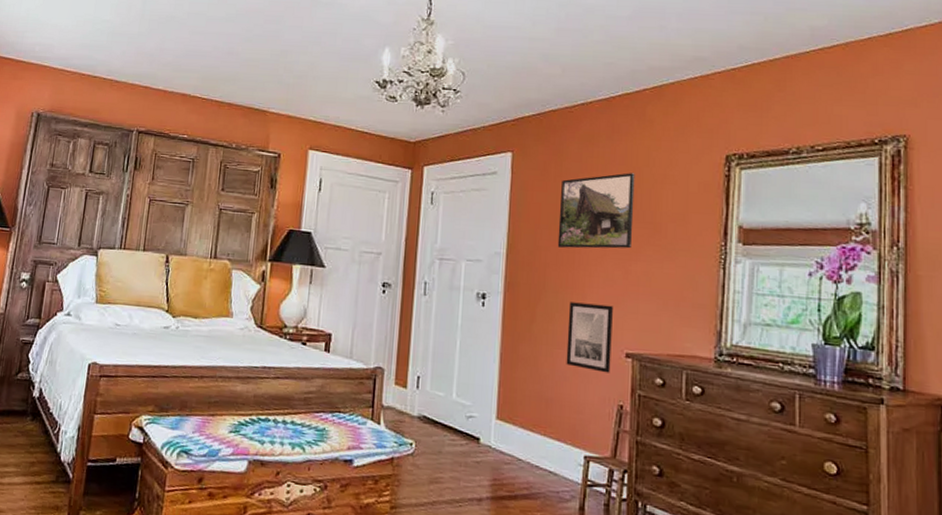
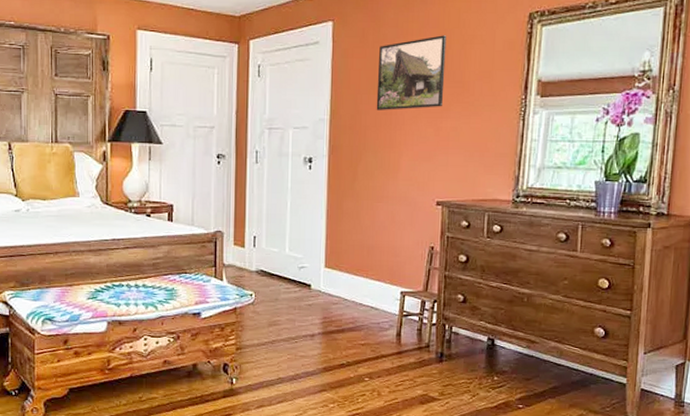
wall art: present [566,302,613,373] -> none [384,160,426,220]

